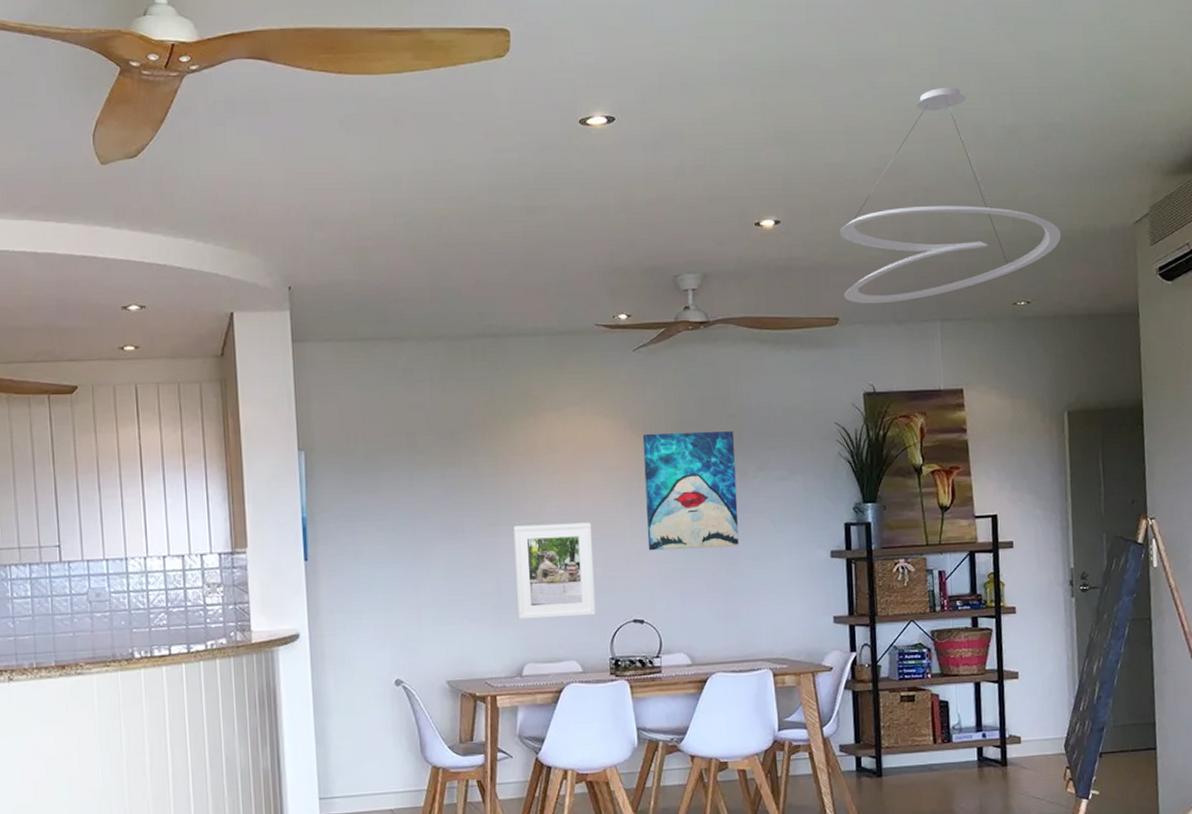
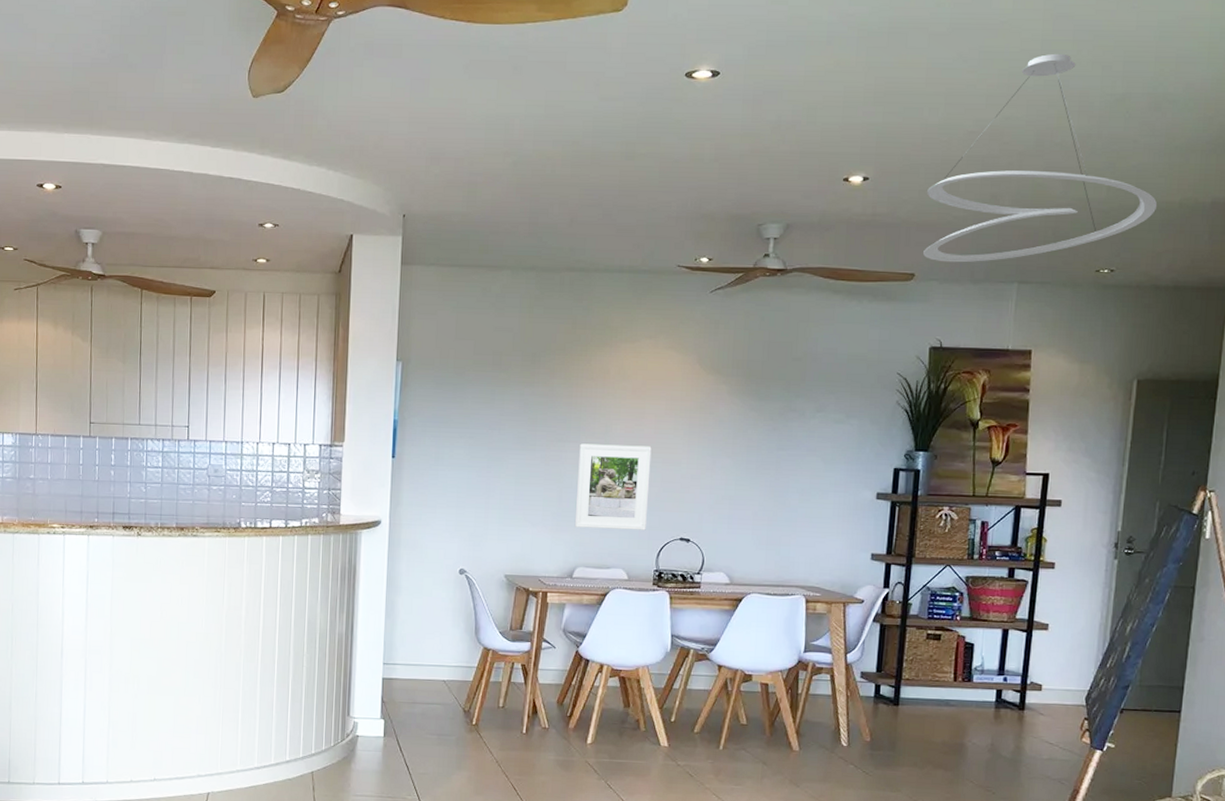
wall art: present [642,431,739,551] -> none [702,369,797,481]

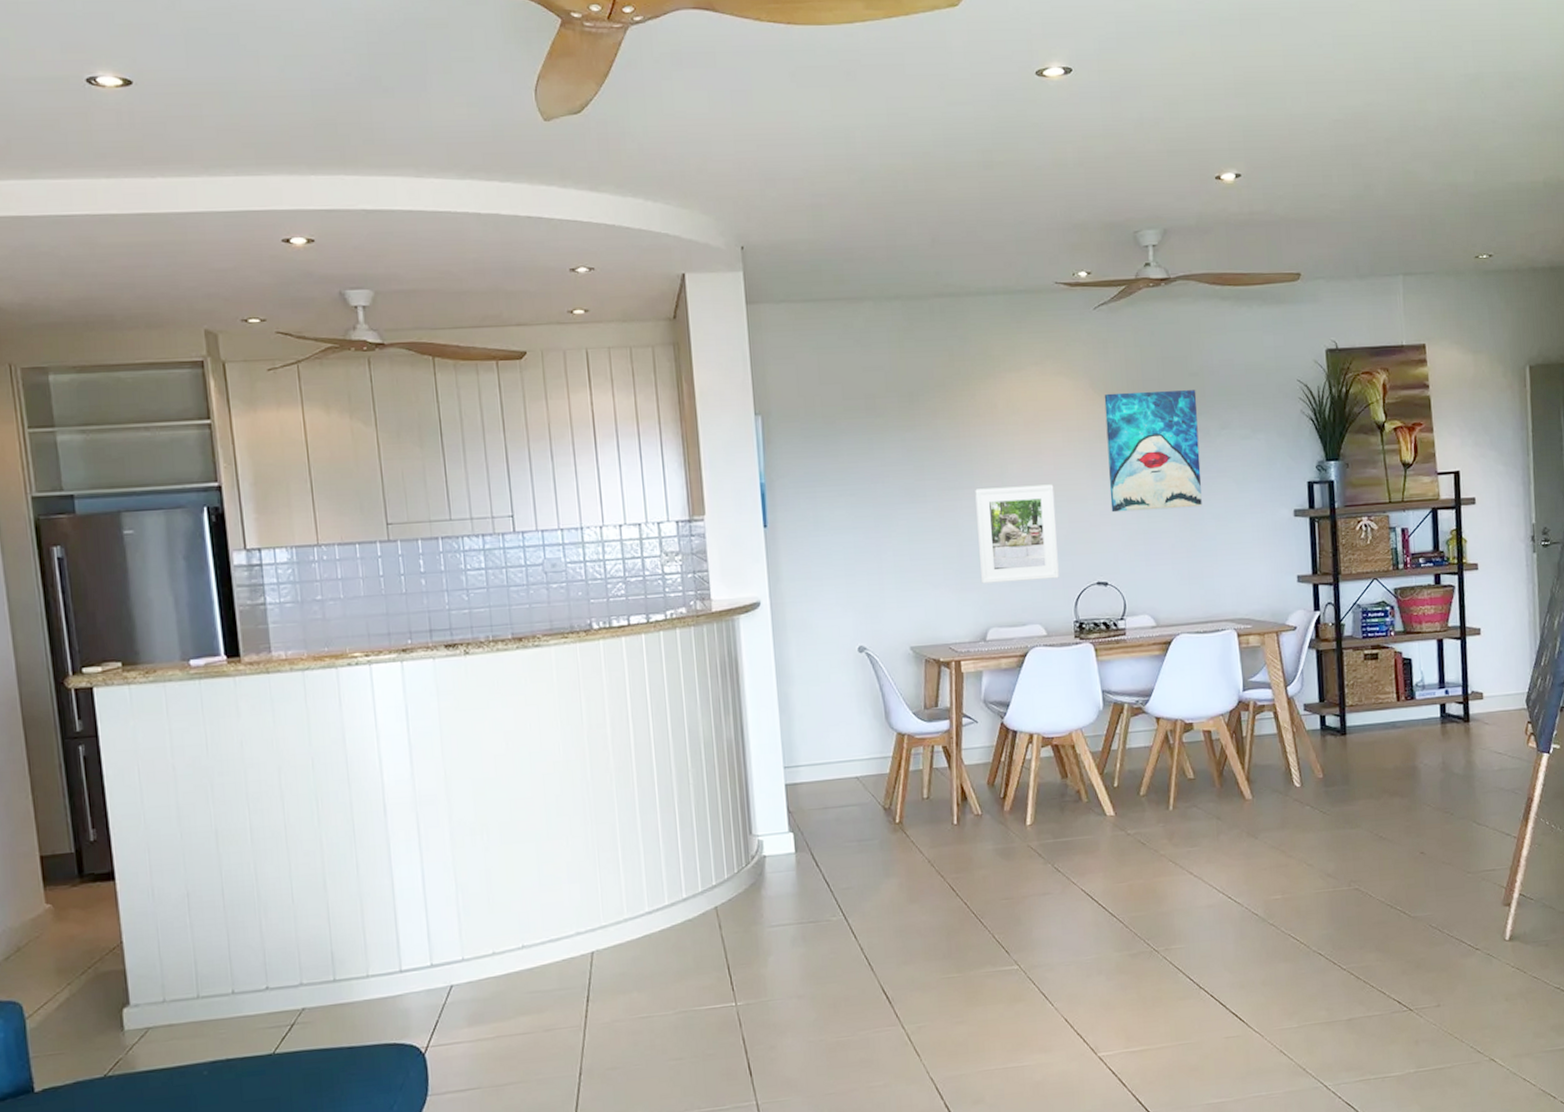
wall art: none [702,369,797,481] -> present [1104,390,1202,513]
ceiling light fixture: present [922,53,1158,263] -> none [1301,35,1524,259]

